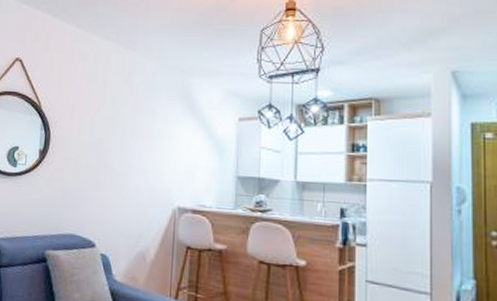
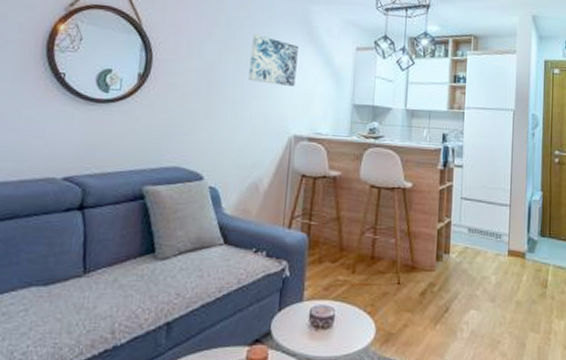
wall art: none [133,110,180,159] -> present [248,34,298,86]

